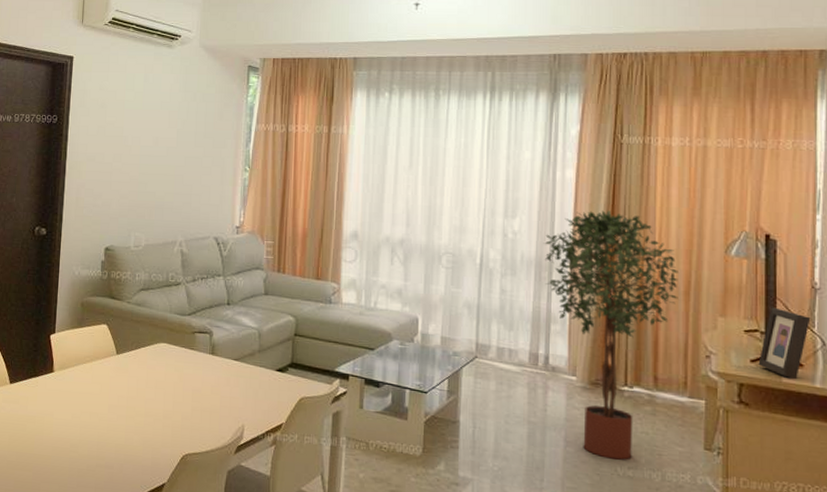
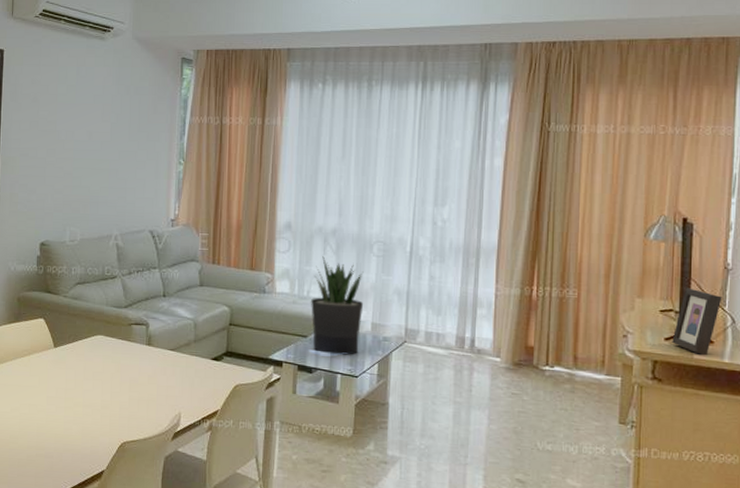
planter: none [377,267,433,370] -> present [310,256,364,356]
potted tree: present [544,210,678,460] -> none [472,197,600,435]

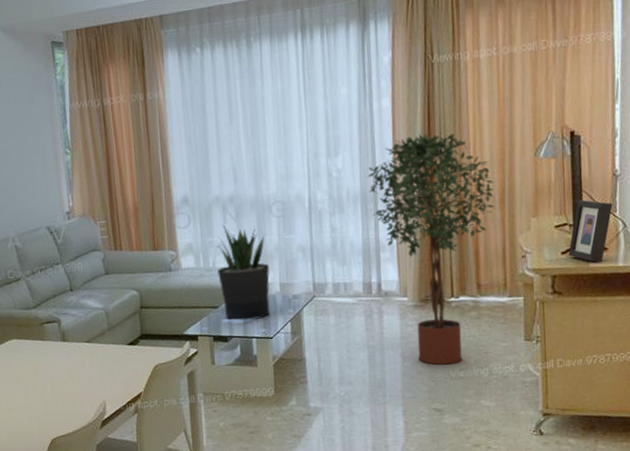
potted tree: none [472,197,600,435] -> present [367,133,495,365]

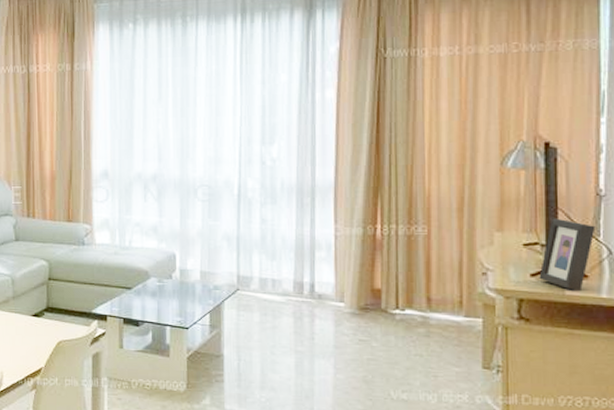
planter: present [217,225,270,321] -> none [132,204,191,307]
potted tree: present [367,133,495,365] -> none [305,129,451,384]

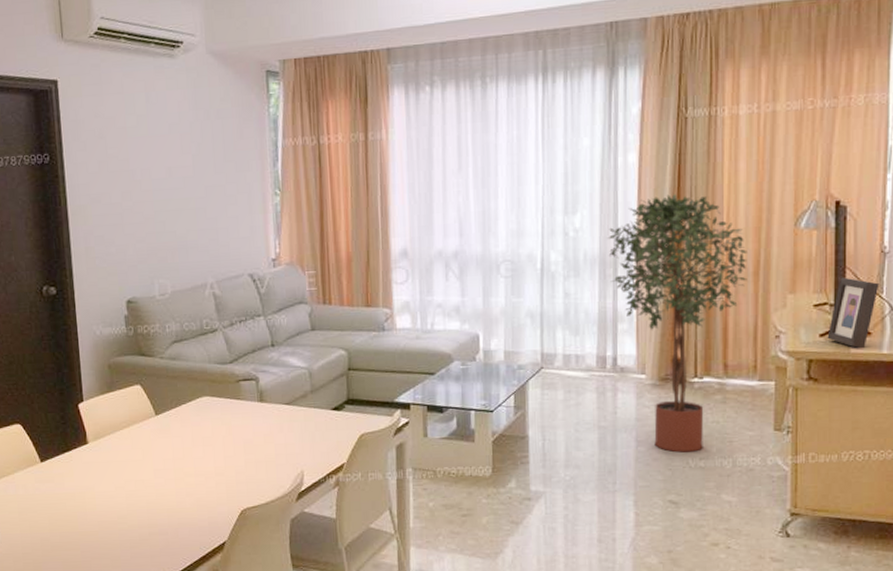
potted tree: none [305,129,451,384] -> present [608,194,748,453]

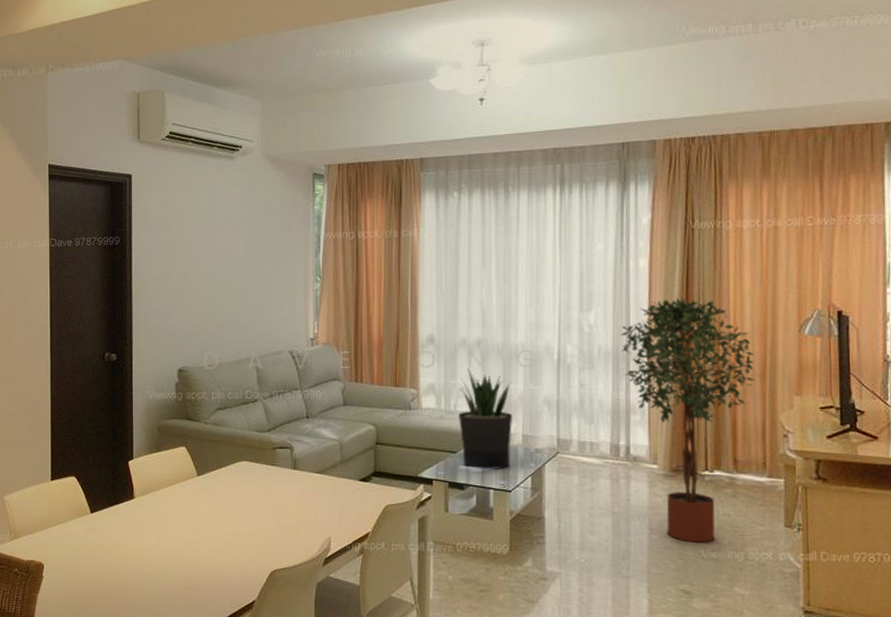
planter: none [435,283,494,391] -> present [457,369,513,470]
picture frame: present [827,277,880,349] -> none [834,383,884,453]

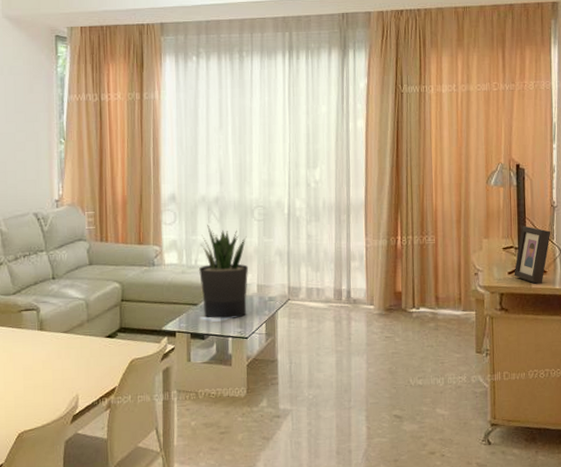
potted tree: present [620,298,755,543] -> none [342,154,452,373]
picture frame: none [834,383,884,453] -> present [514,226,551,285]

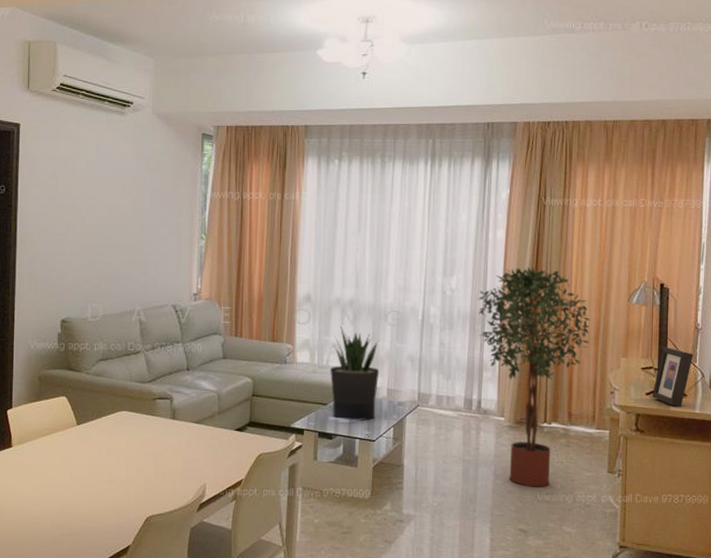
potted tree: none [342,154,452,373] -> present [478,267,590,487]

